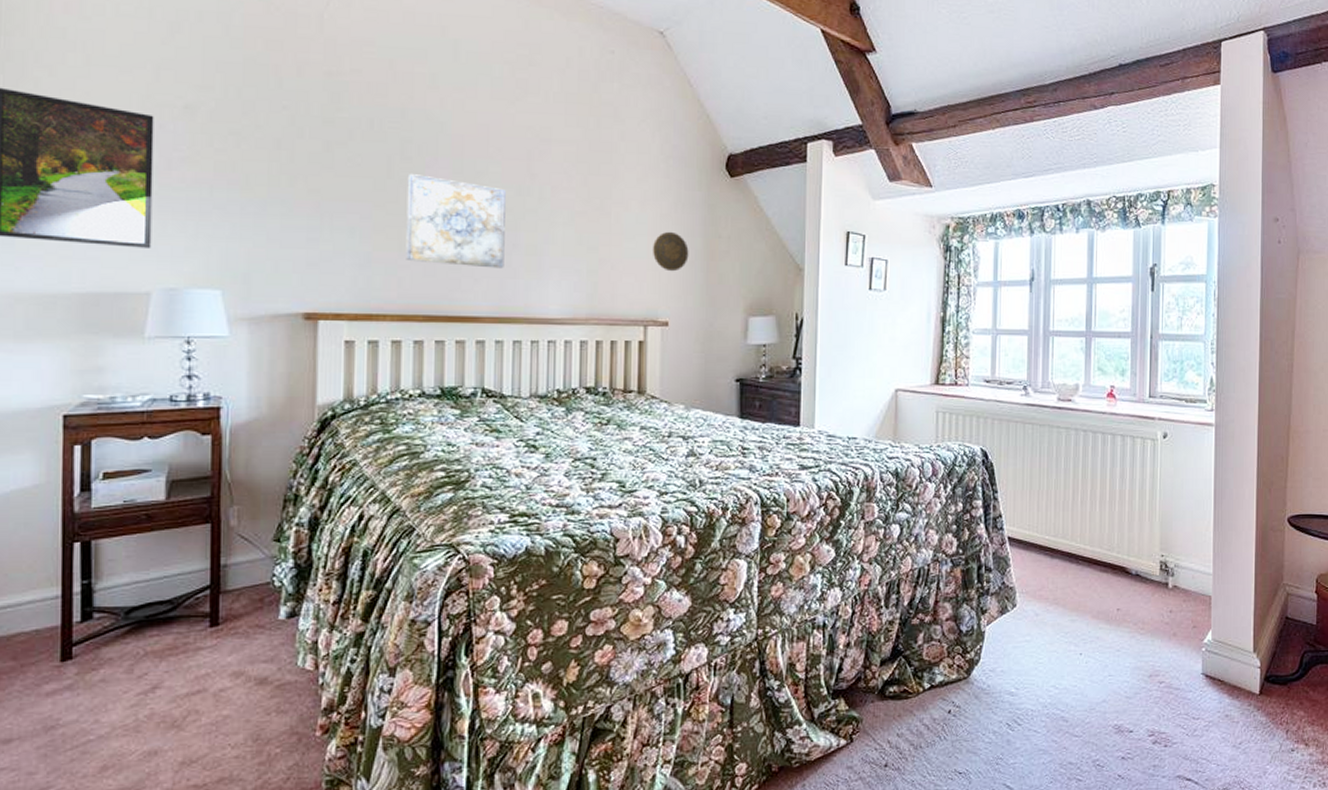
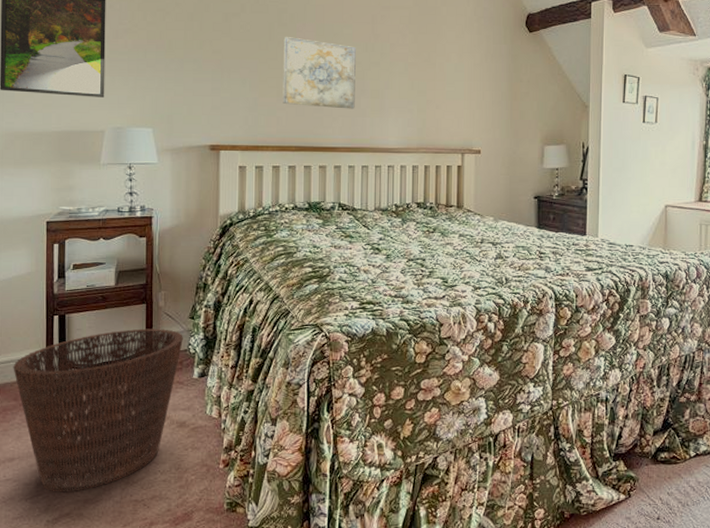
basket: none [11,556,265,782] -> present [13,328,183,492]
decorative plate: present [652,231,689,272] -> none [467,77,497,110]

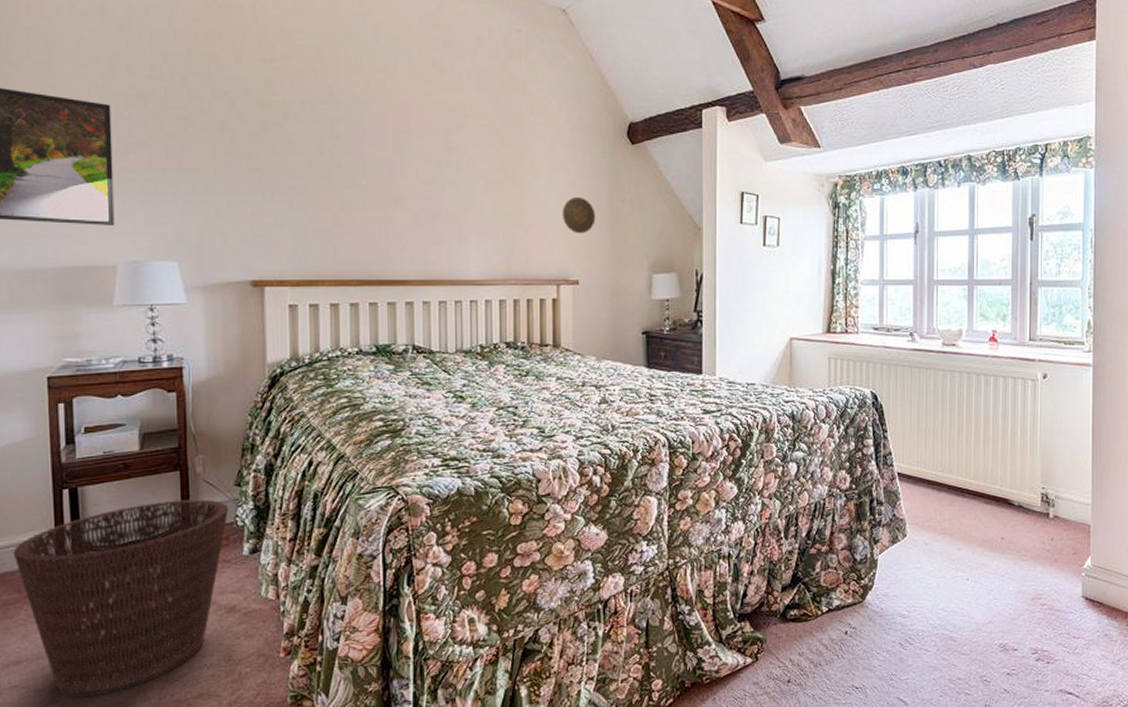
wall art: present [282,37,356,109] -> none [338,151,428,235]
decorative plate: none [467,77,497,110] -> present [561,196,596,234]

